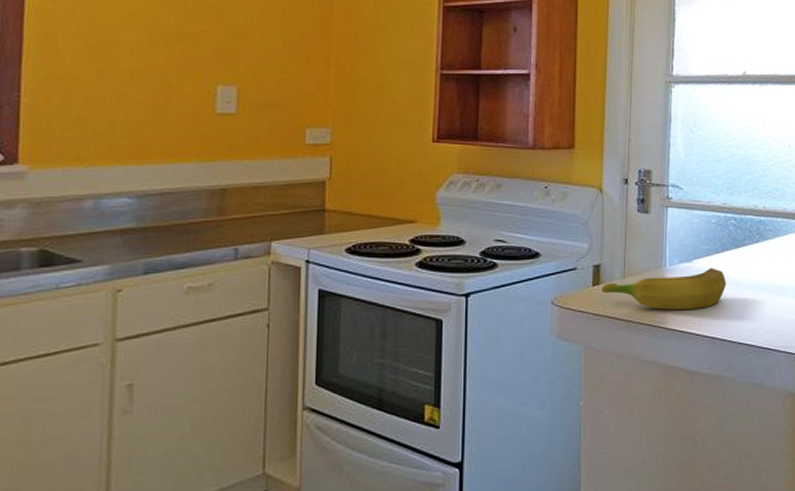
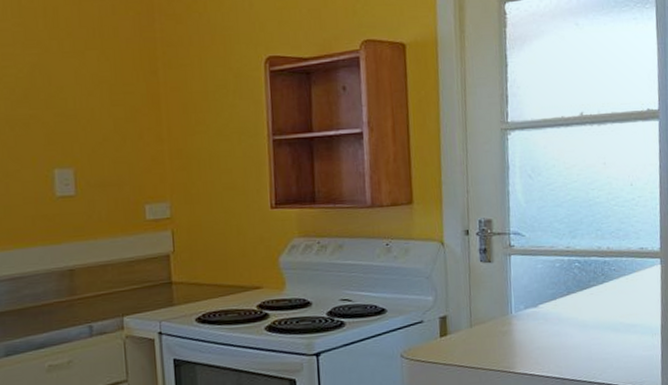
banana: present [602,268,727,311] -> none [449,311,574,355]

